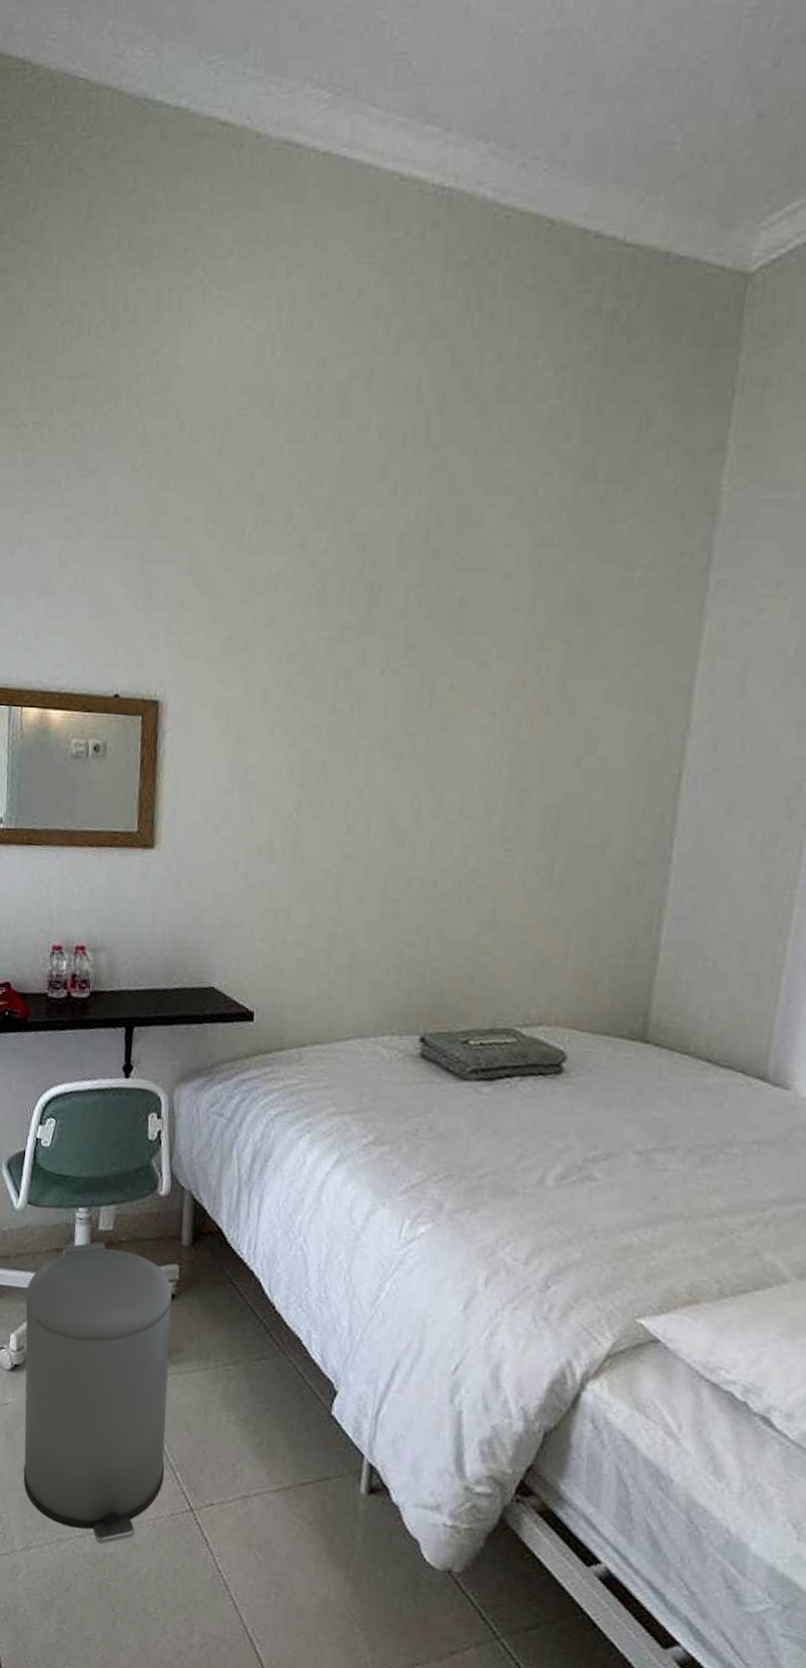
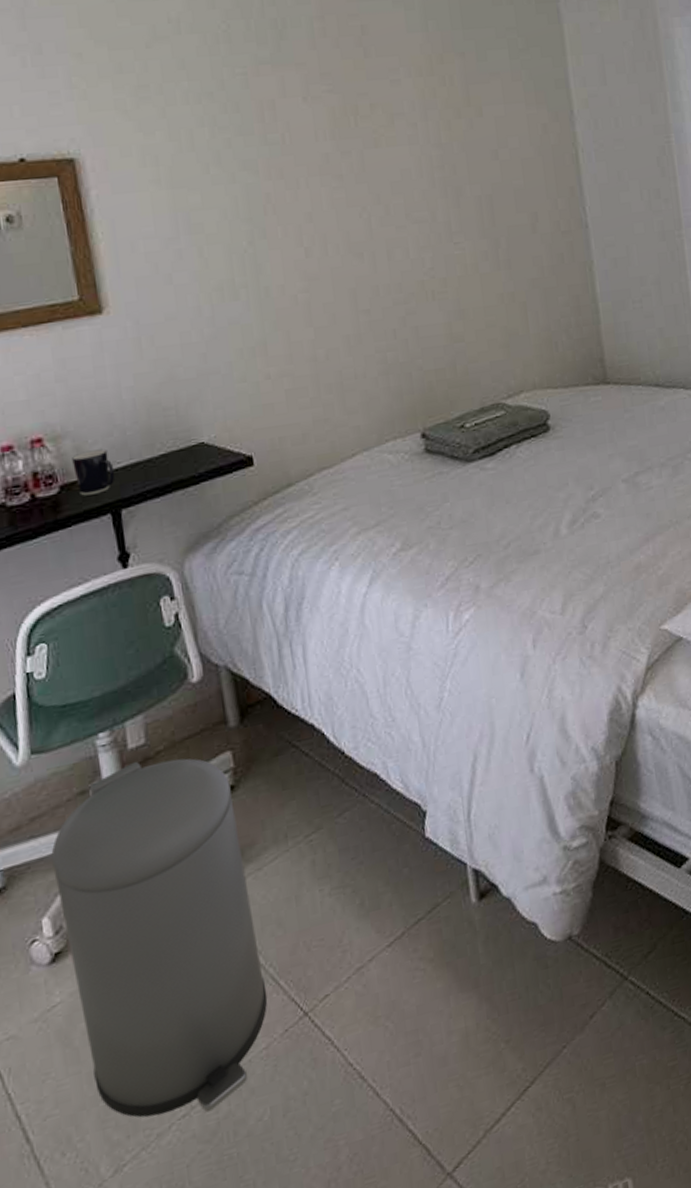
mug: none [103,967,136,1008] -> present [72,449,115,496]

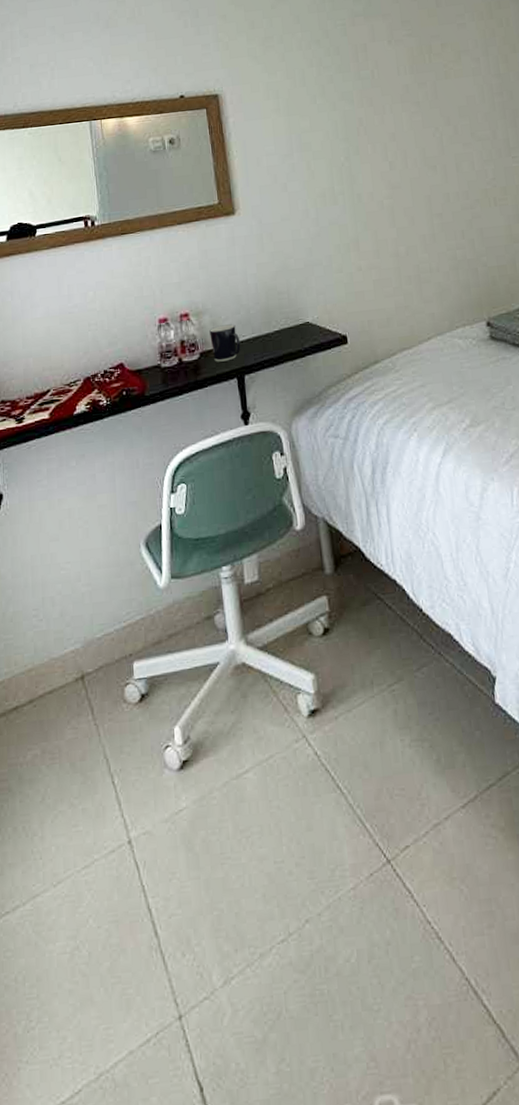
pedal bin: present [51,758,268,1117] -> none [183,595,355,942]

